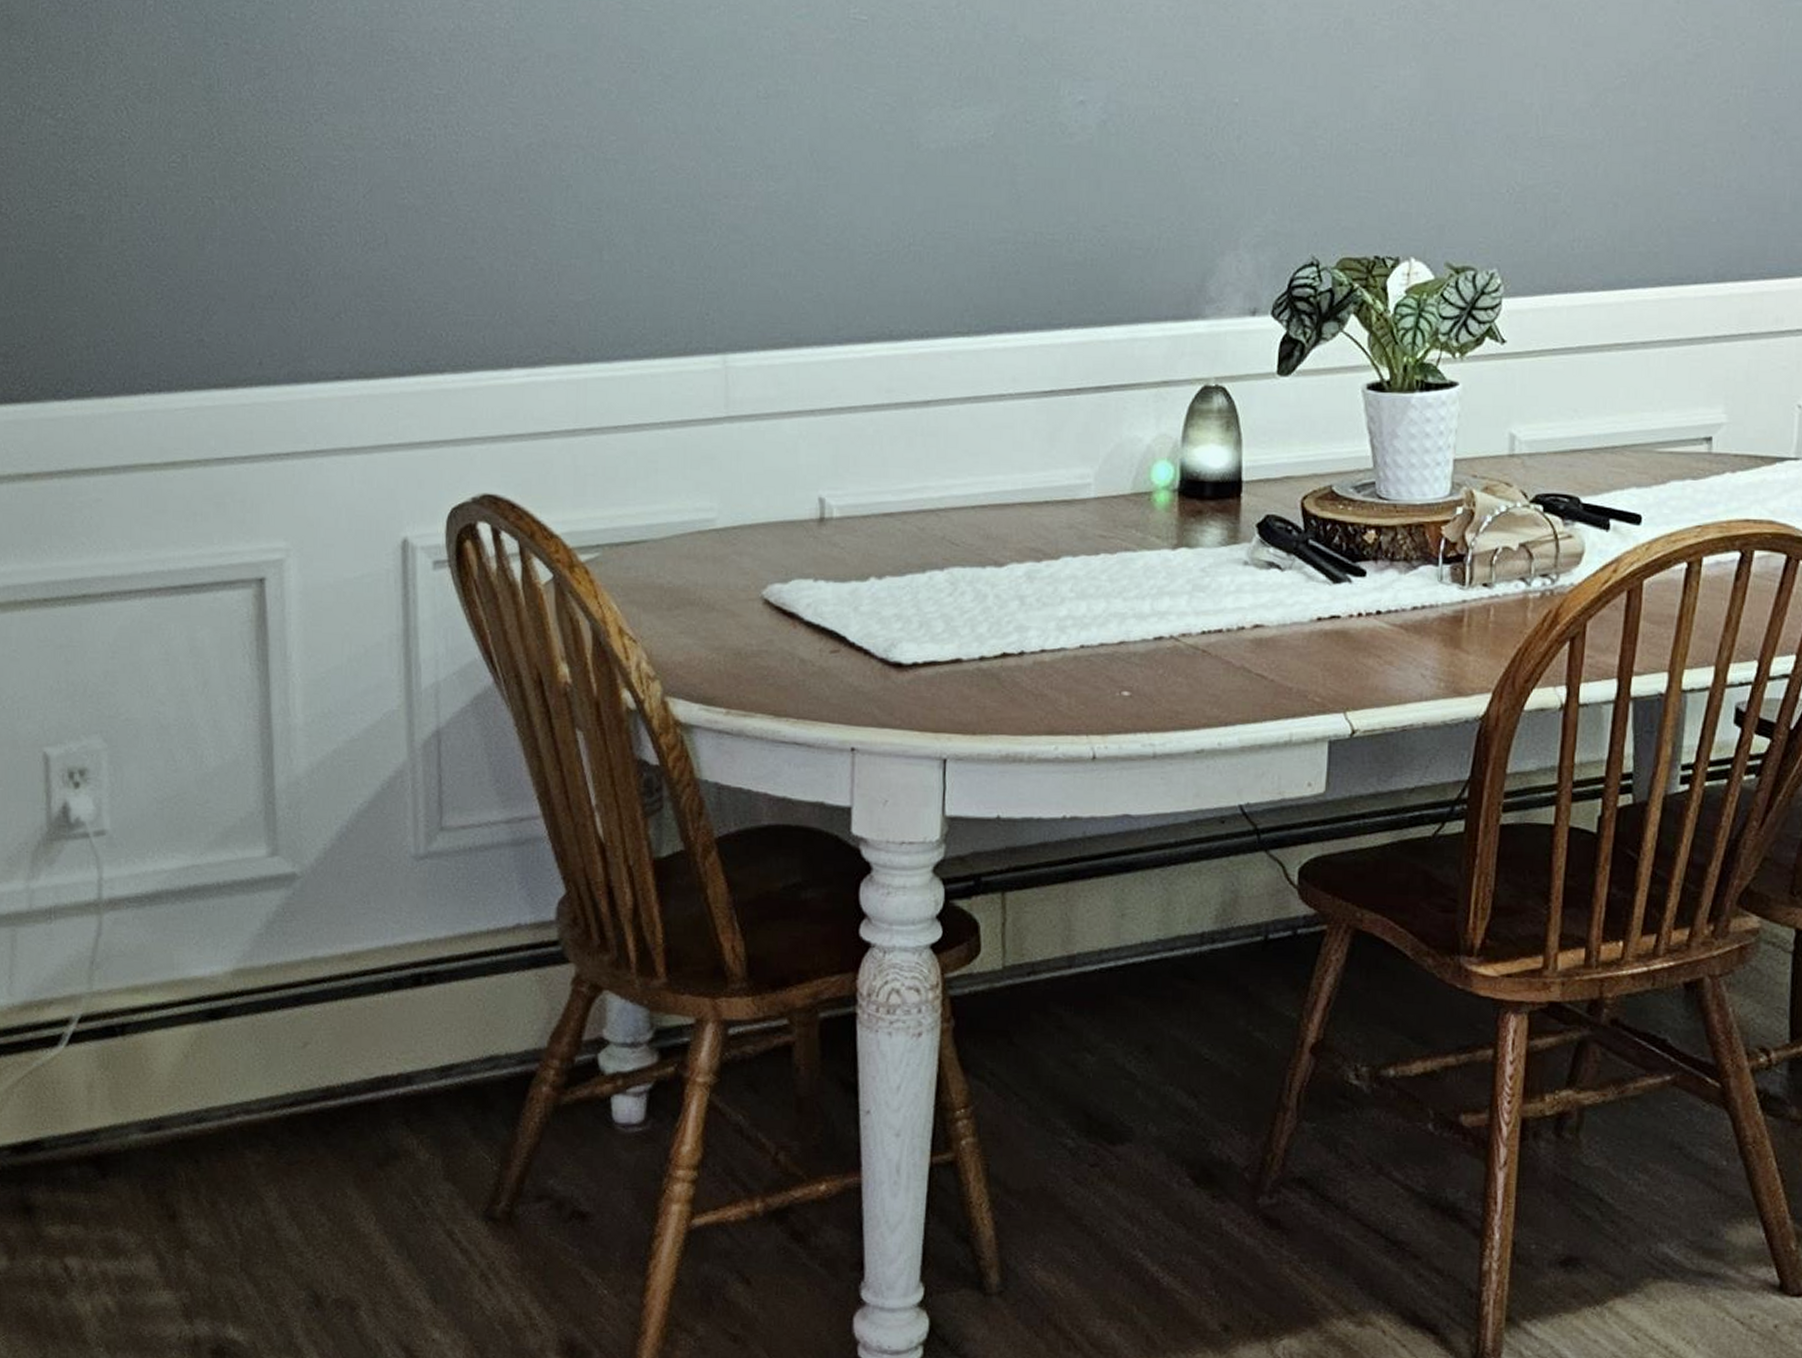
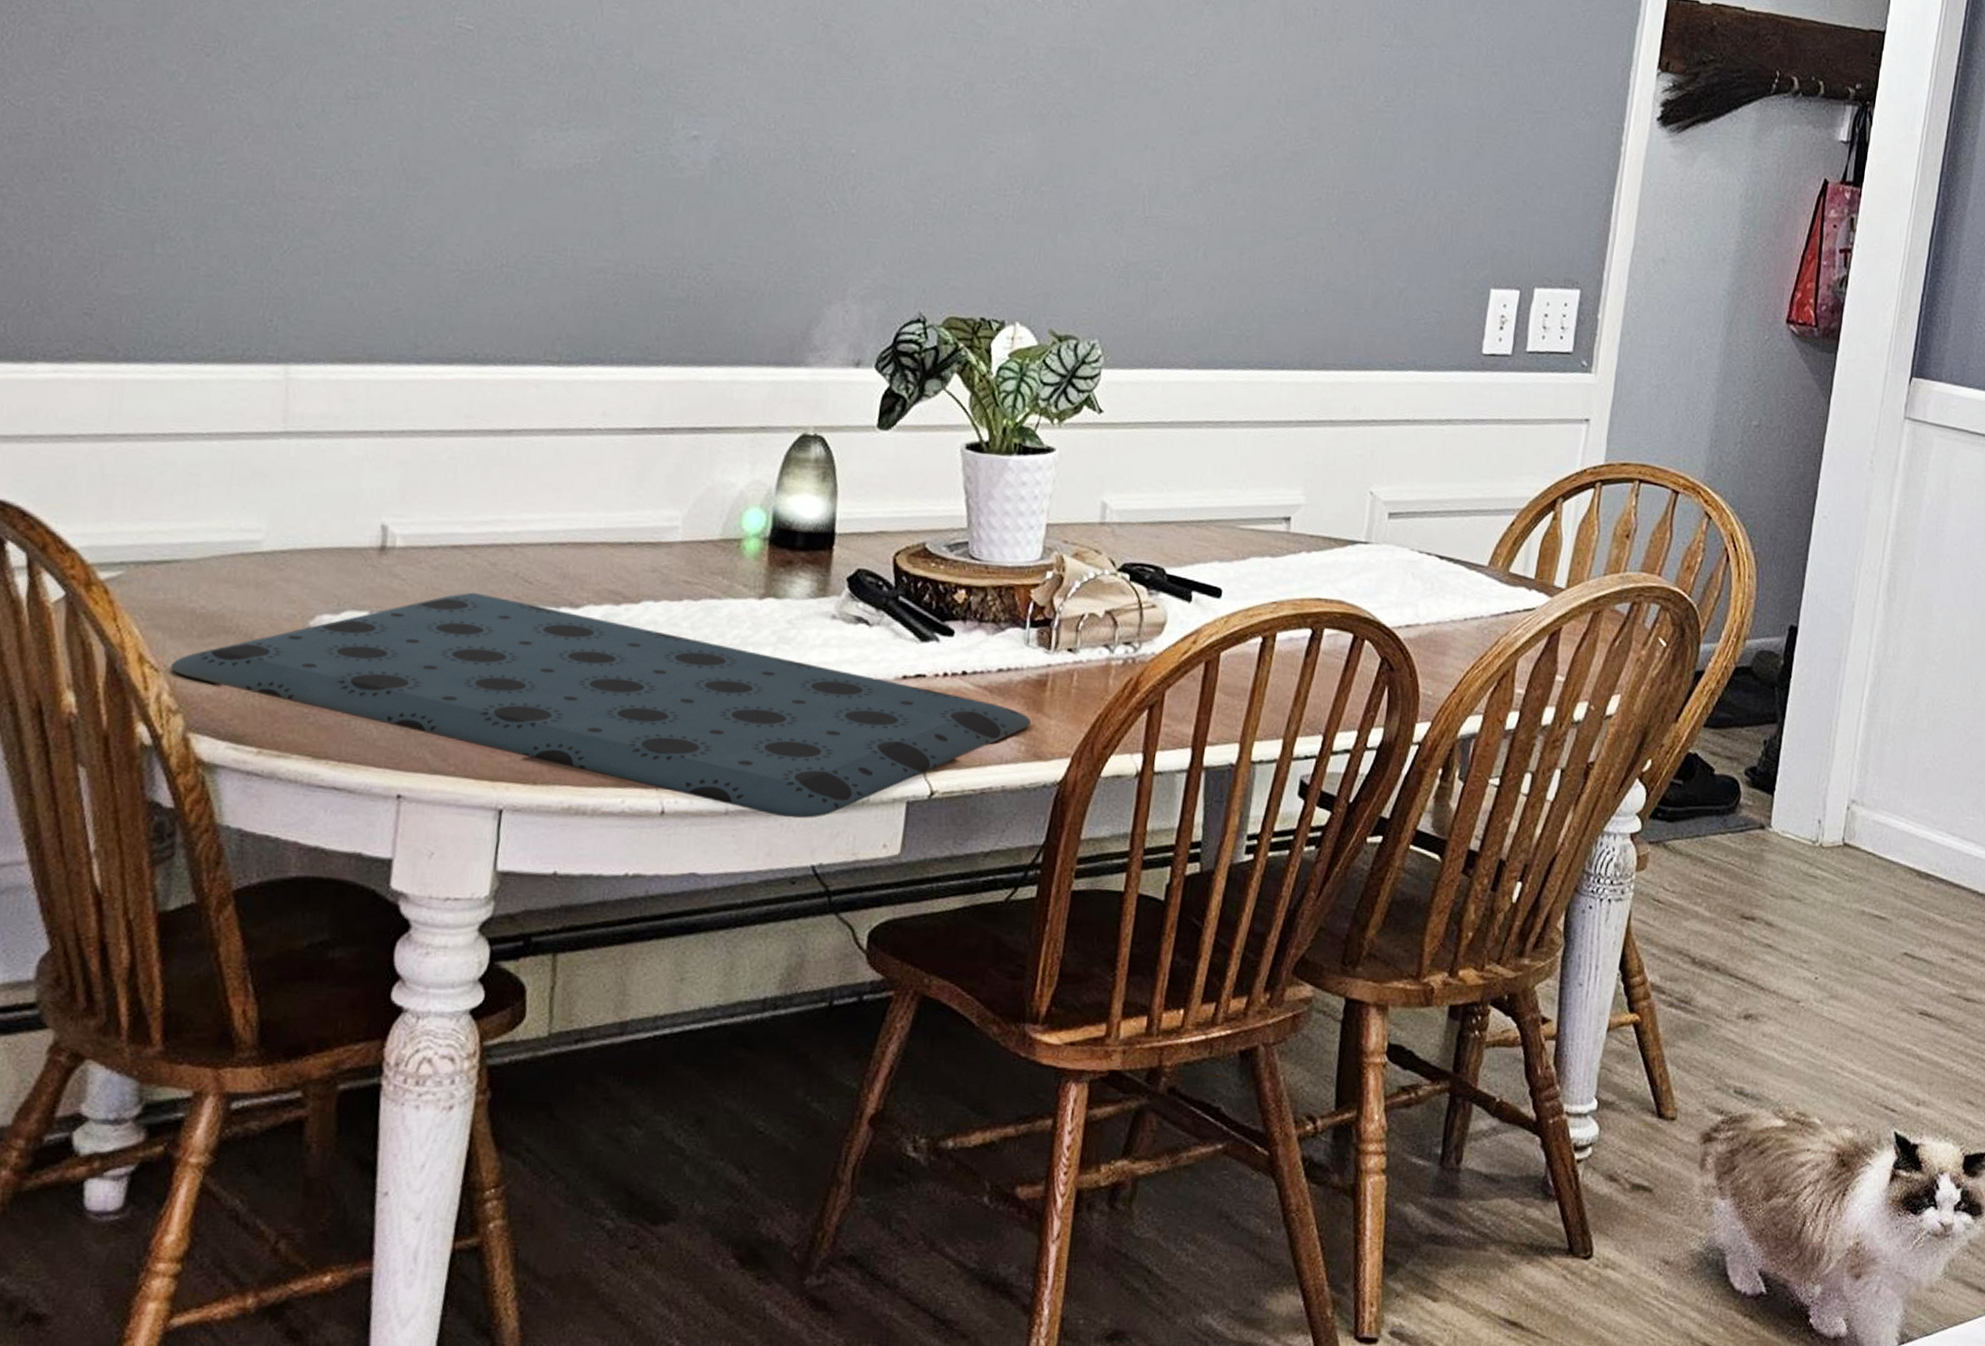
placemat: none [646,556,1450,760] -> present [170,592,1032,819]

